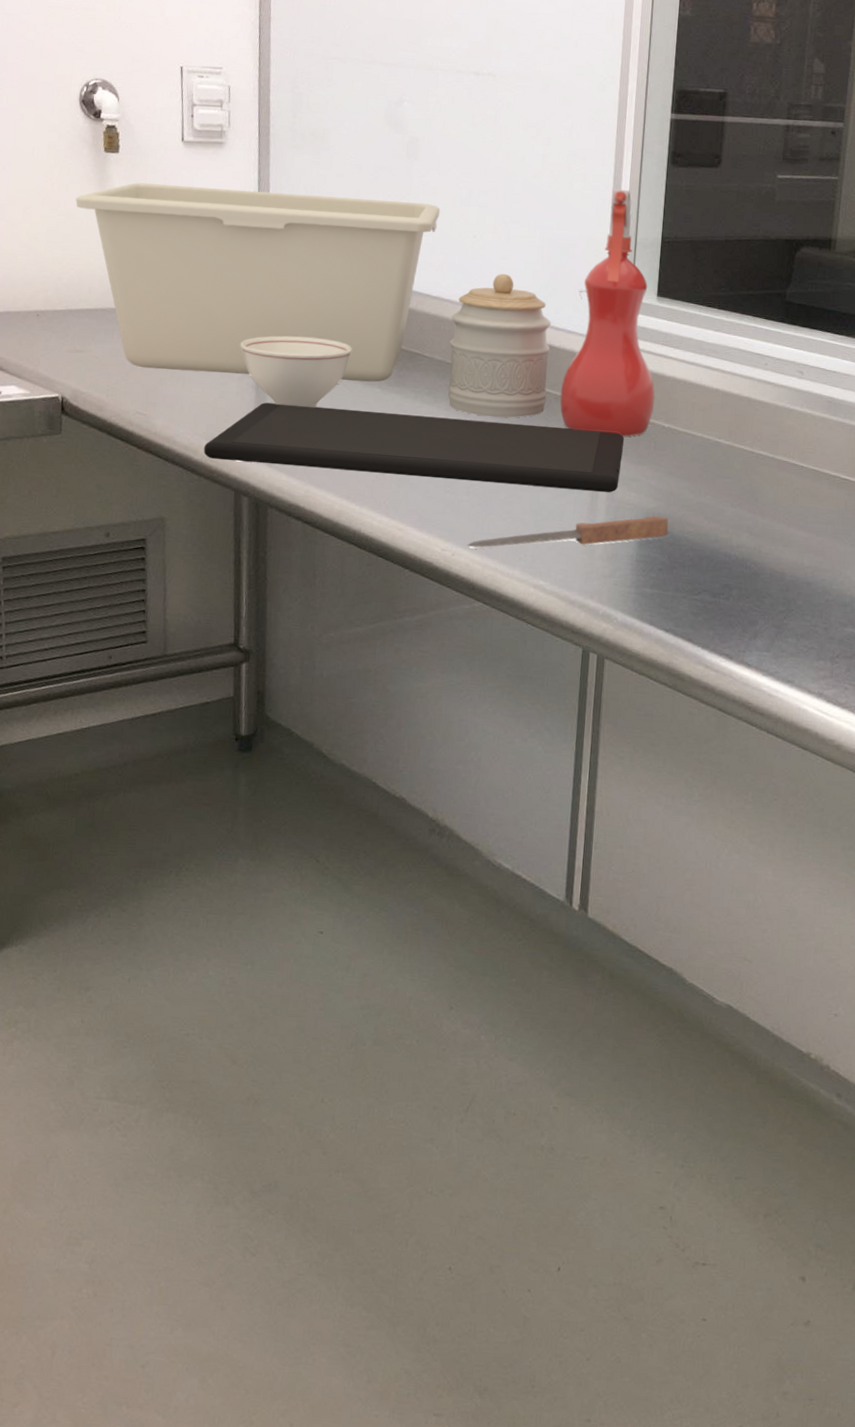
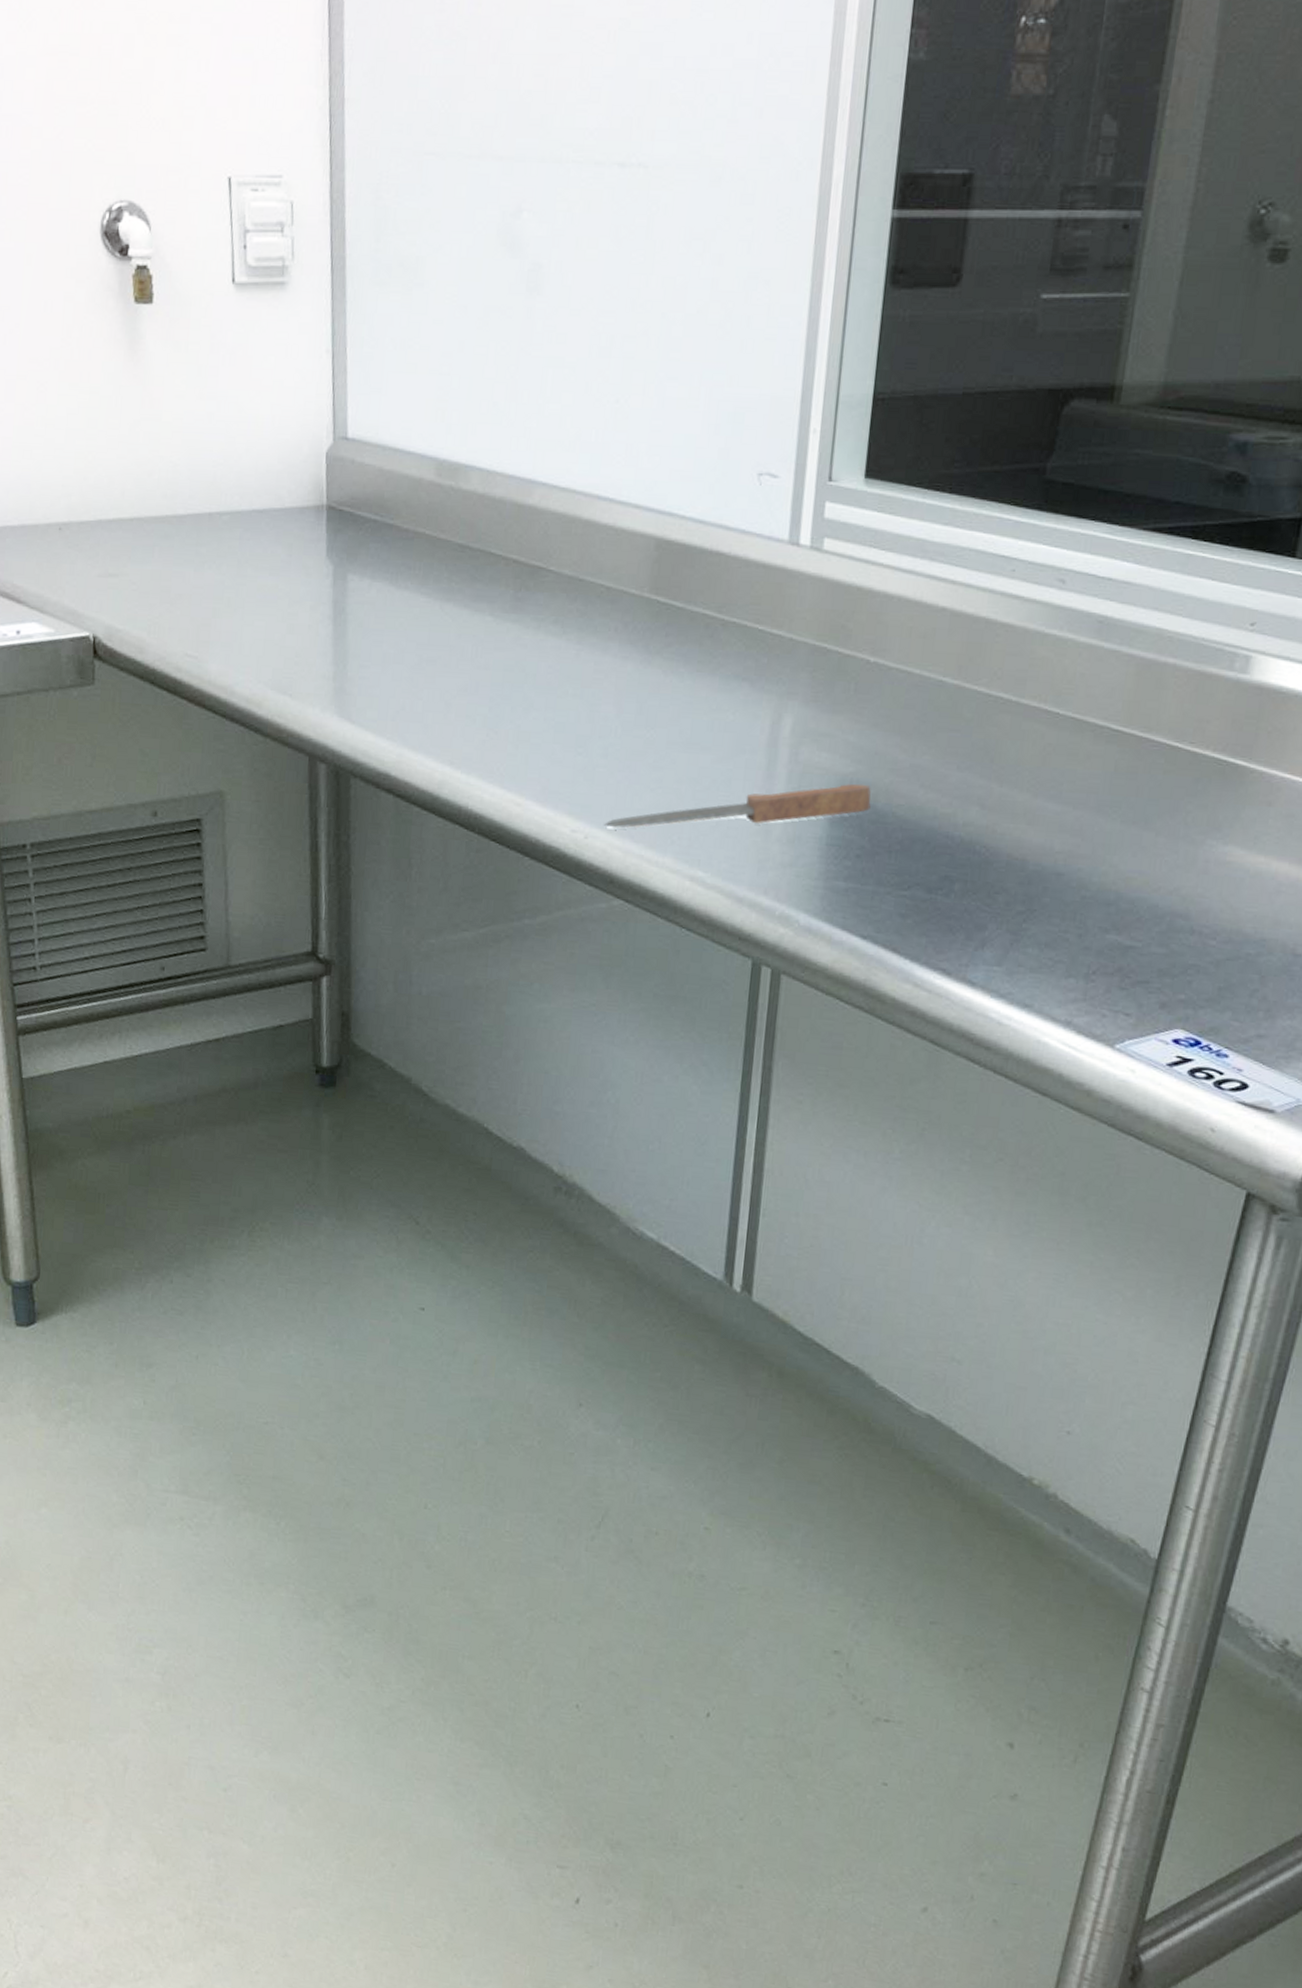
storage bin: present [76,183,440,382] -> none [101,344,572,608]
cutting board: present [203,402,625,492] -> none [269,638,815,753]
bowl: present [240,336,353,408] -> none [312,548,457,644]
jar: present [448,273,551,418] -> none [580,452,719,653]
spray bottle: present [559,188,655,437] -> none [728,324,858,676]

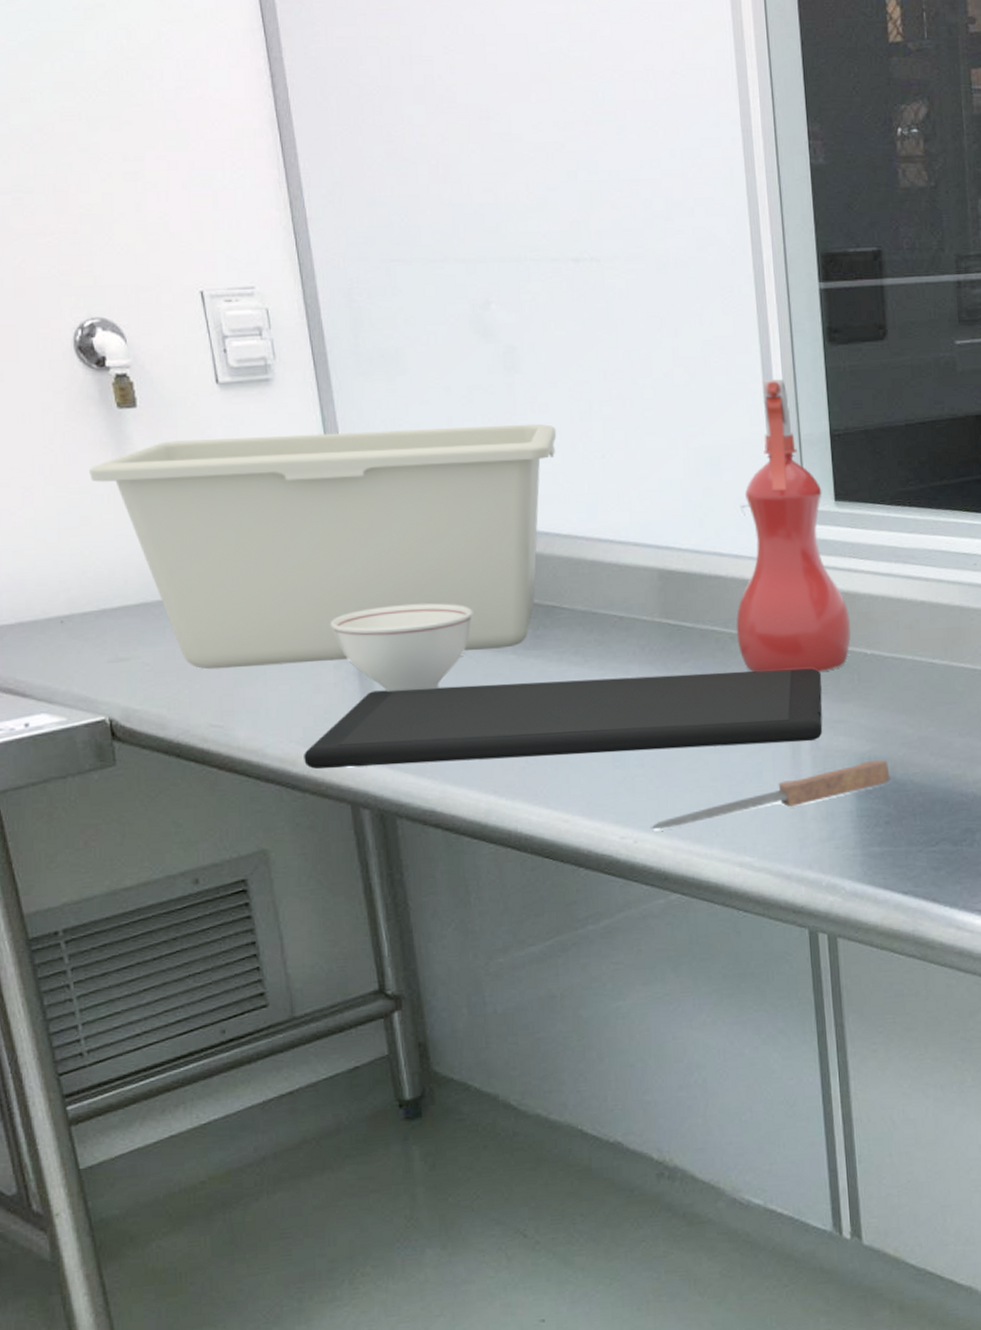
storage bin: none [101,344,572,608] -> present [89,423,557,670]
cutting board: none [269,638,815,753] -> present [304,668,823,769]
bowl: none [312,548,457,644] -> present [330,603,473,691]
spray bottle: none [728,324,858,676] -> present [736,378,852,673]

